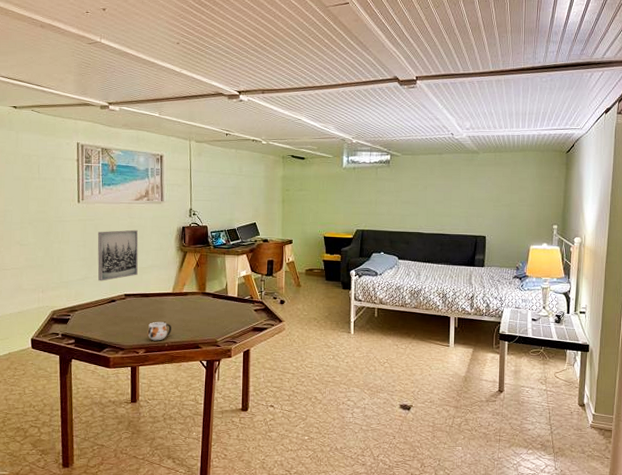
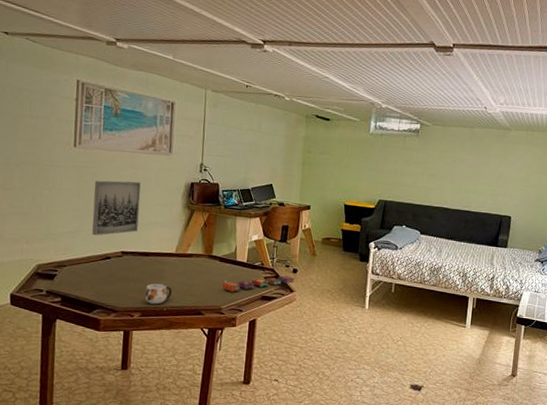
magic books: none [217,307,283,325] -> present [222,275,295,292]

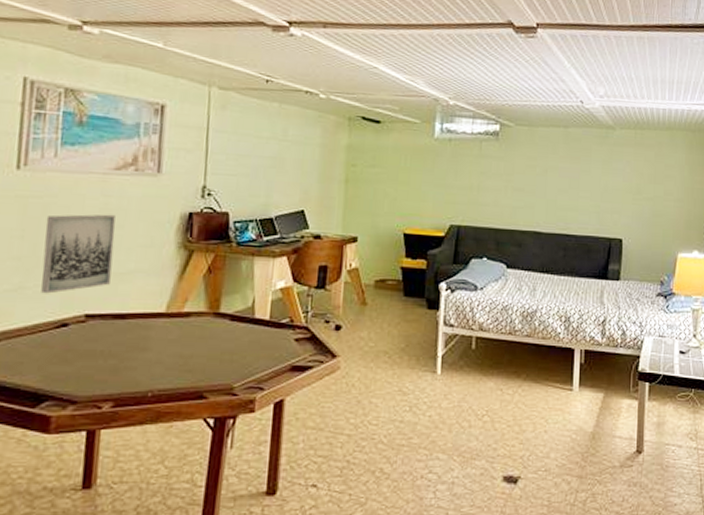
mug: present [144,283,172,305] -> none [119,357,160,388]
magic books: present [222,275,295,292] -> none [235,335,338,363]

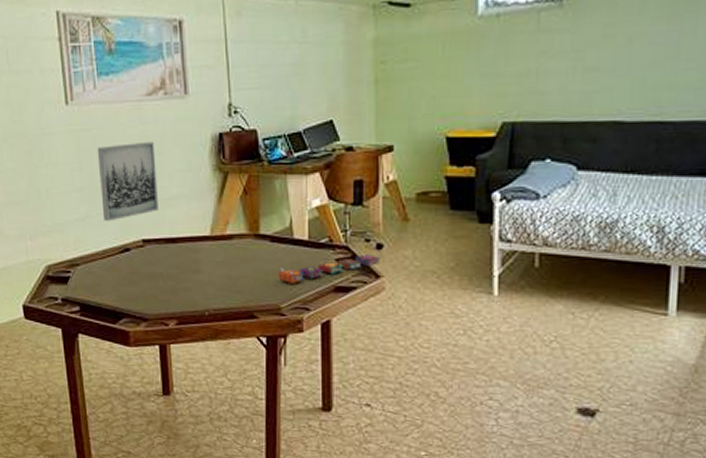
magic books: none [235,335,338,363] -> present [279,254,380,284]

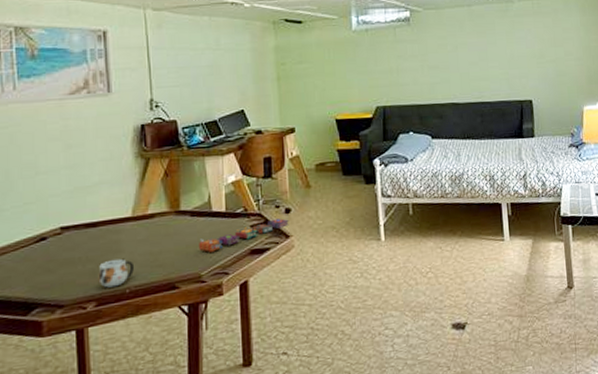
wall art: present [97,141,158,222] -> none [14,135,79,214]
mug: none [178,279,212,308] -> present [98,258,134,288]

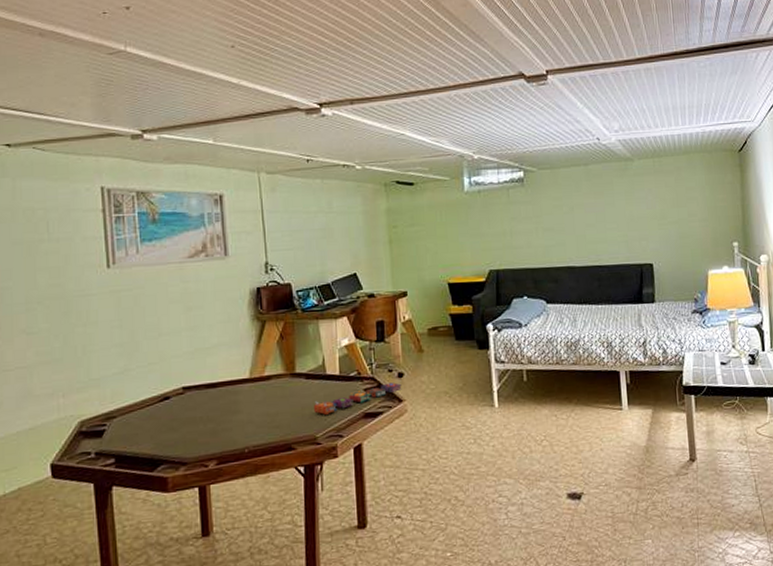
mug: present [98,258,134,288] -> none [218,419,252,447]

